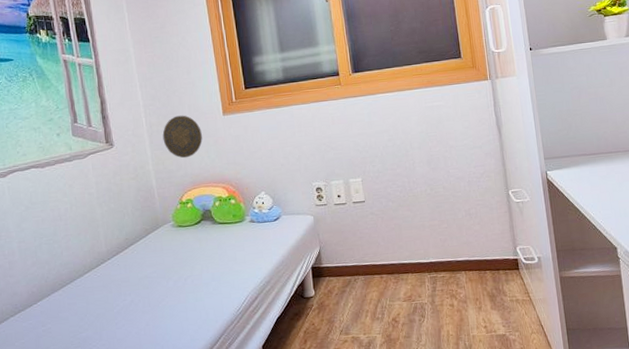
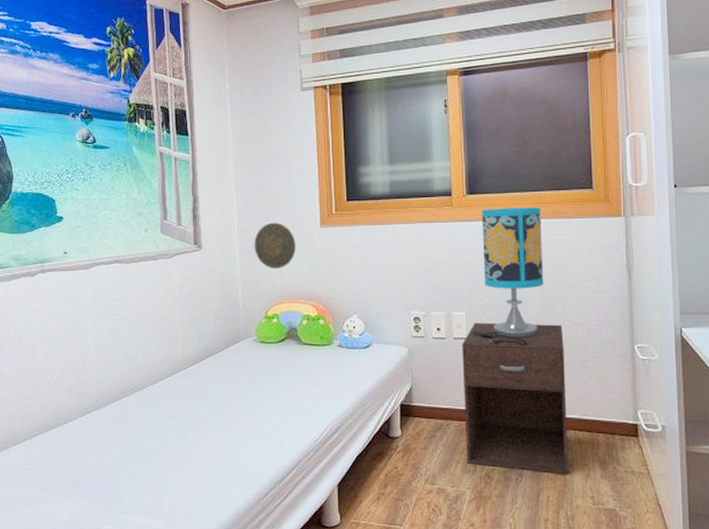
nightstand: none [361,180,464,312] -> present [462,322,569,474]
table lamp: none [367,79,427,203] -> present [472,207,544,345]

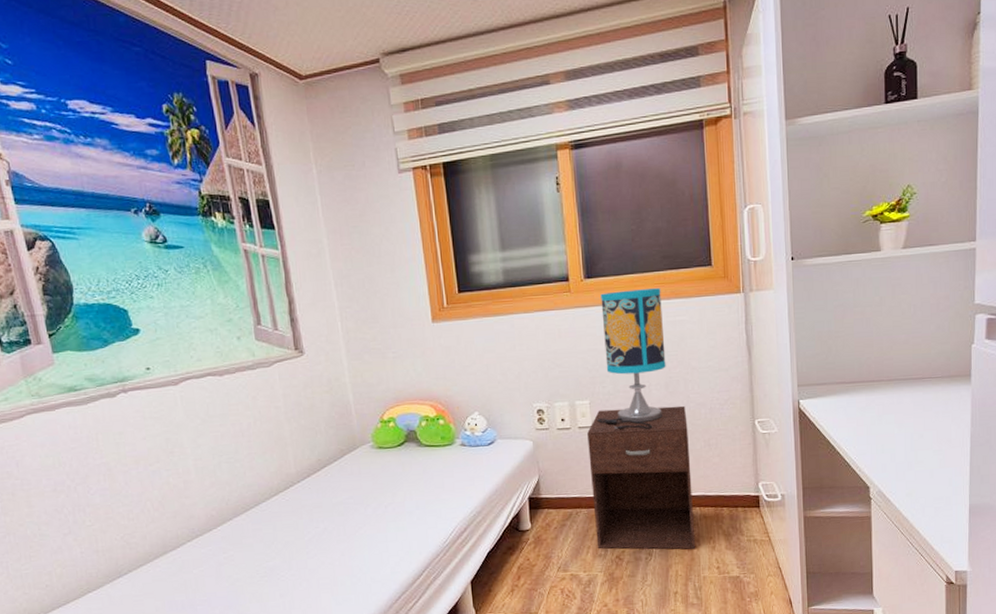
decorative plate: present [254,222,296,269] -> none [361,320,408,371]

